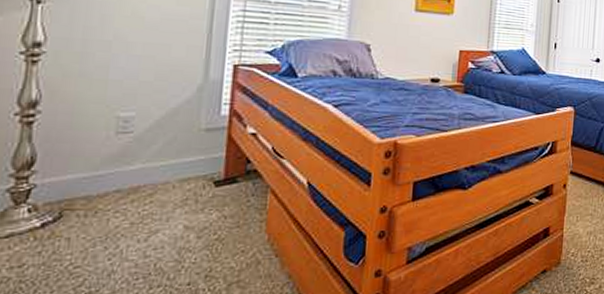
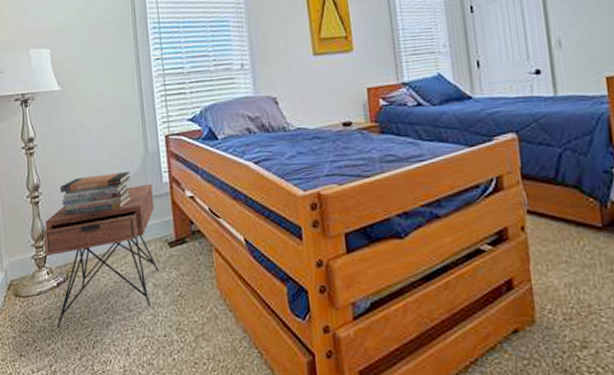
nightstand: none [29,115,206,279] -> present [43,183,159,328]
book stack: none [70,98,179,143] -> present [60,171,131,216]

